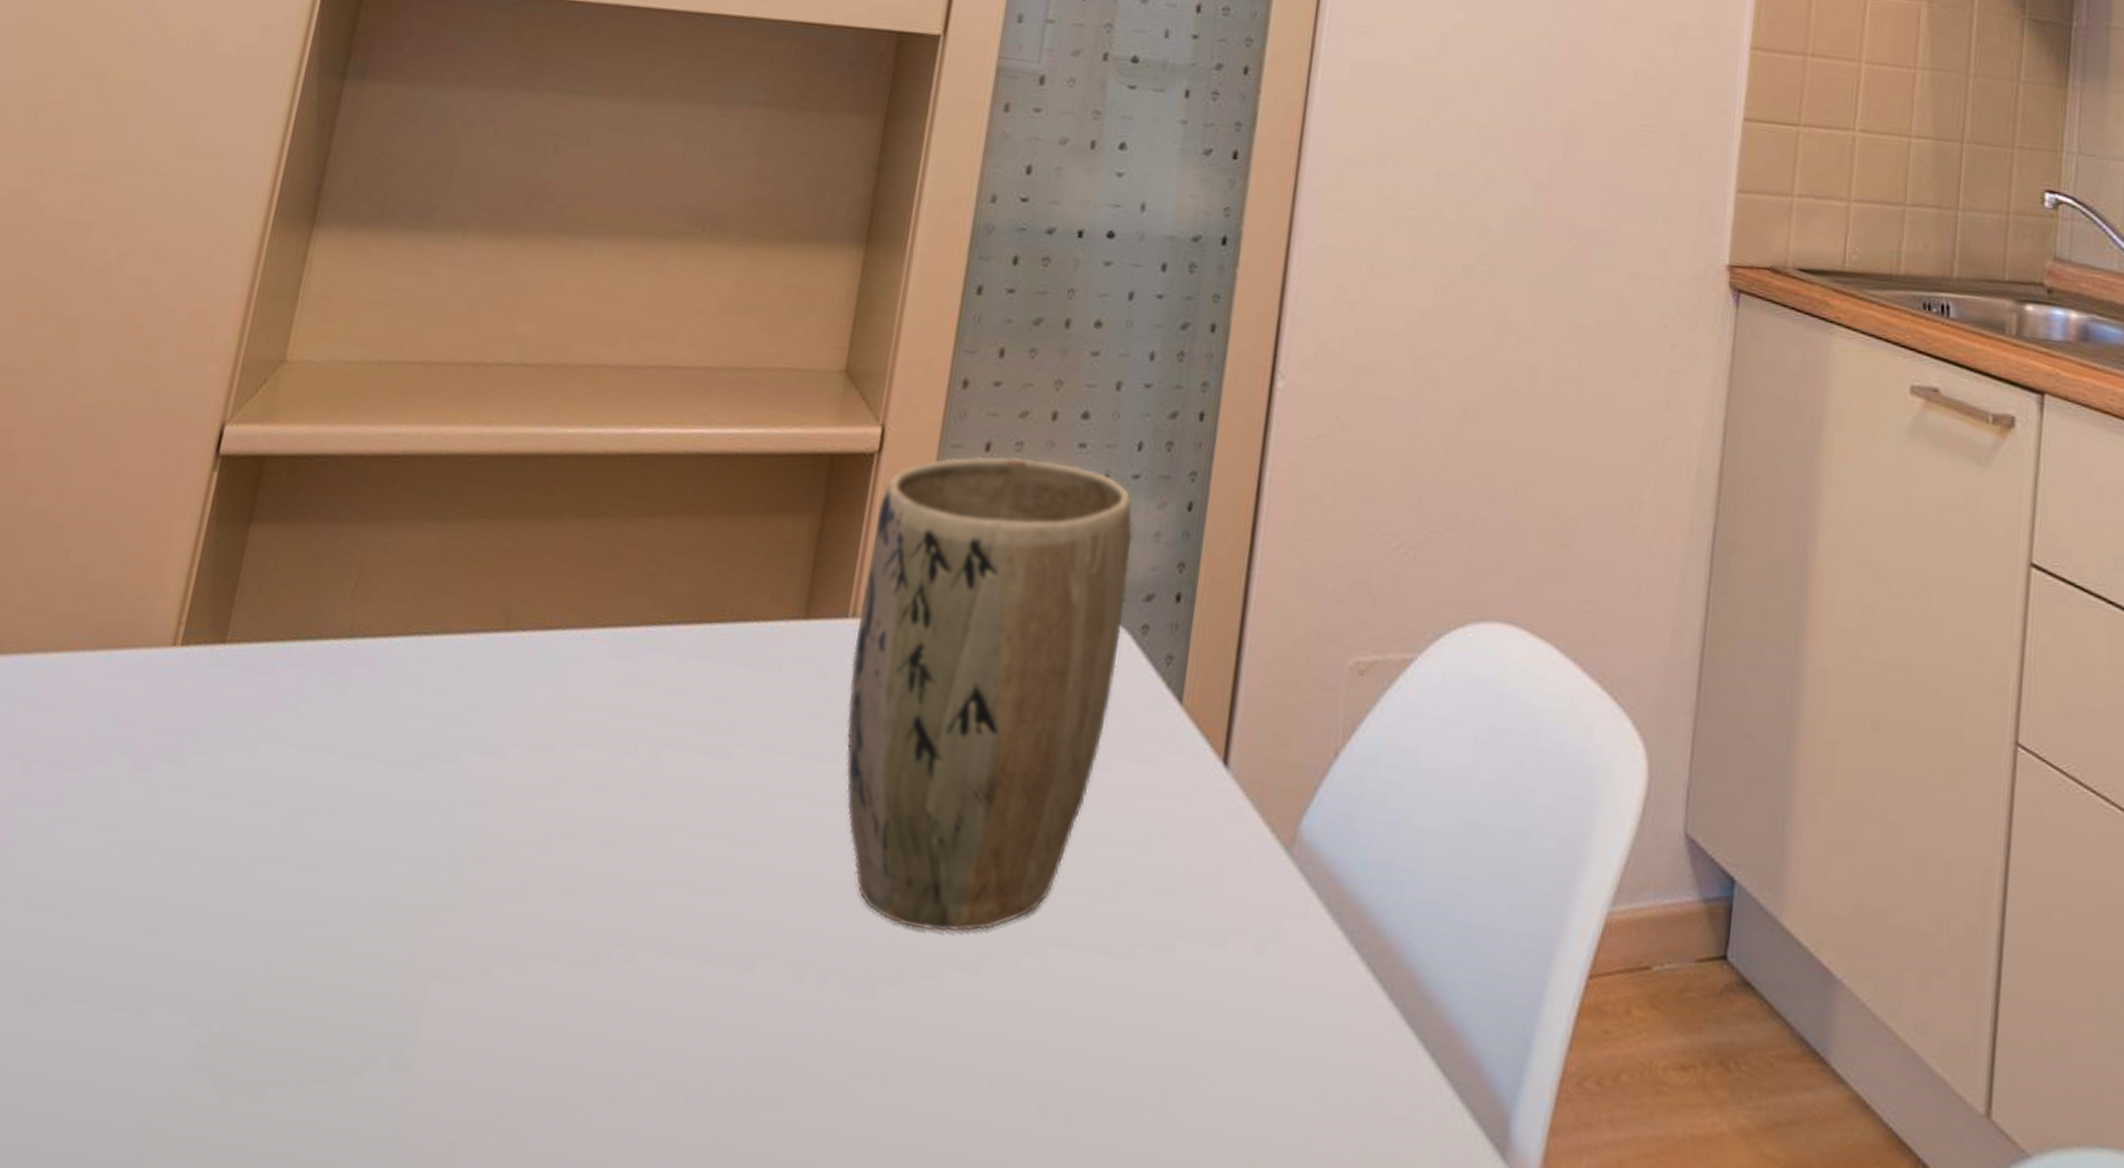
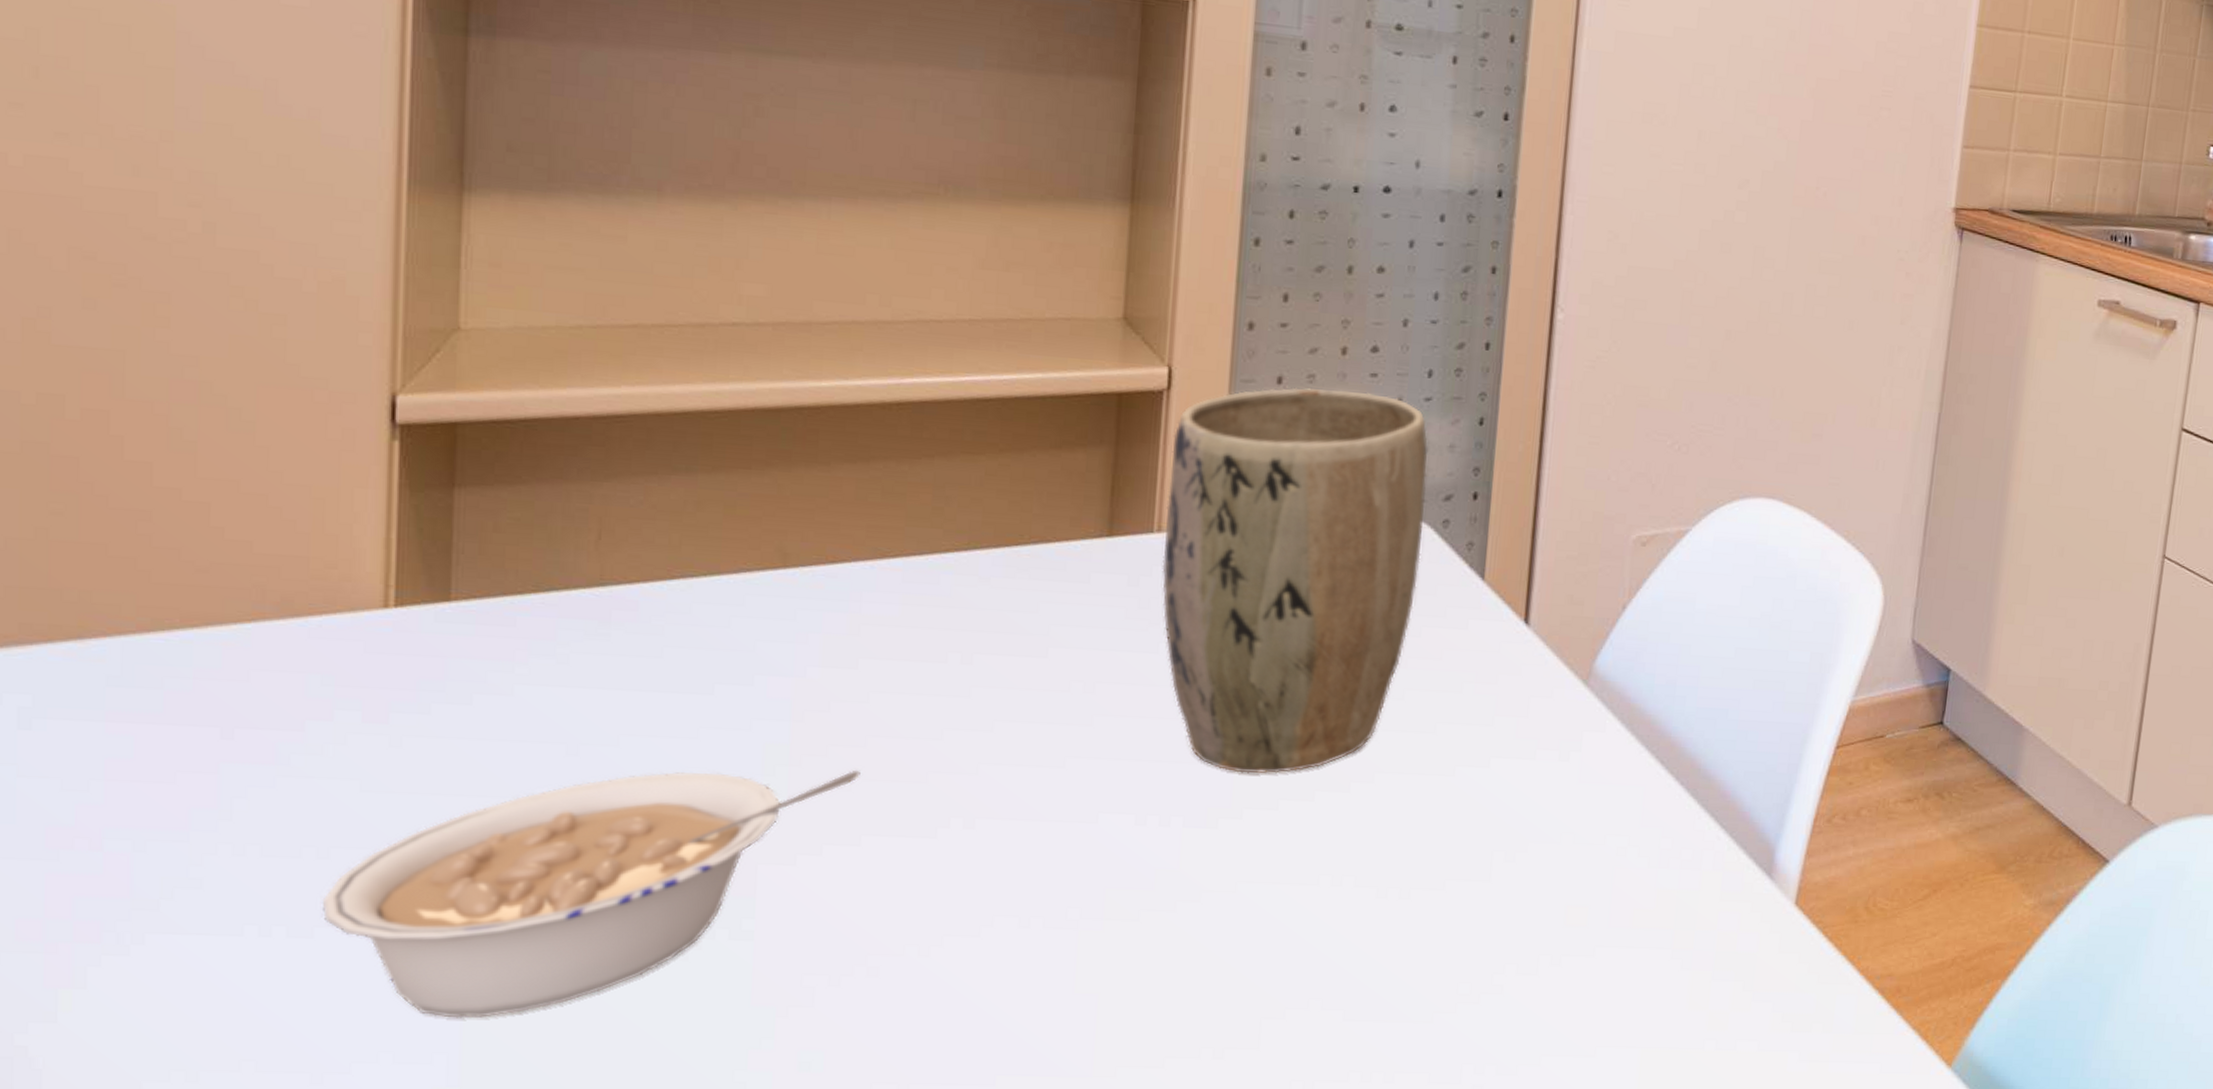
legume: none [56,855,539,1130] -> present [321,770,860,1018]

